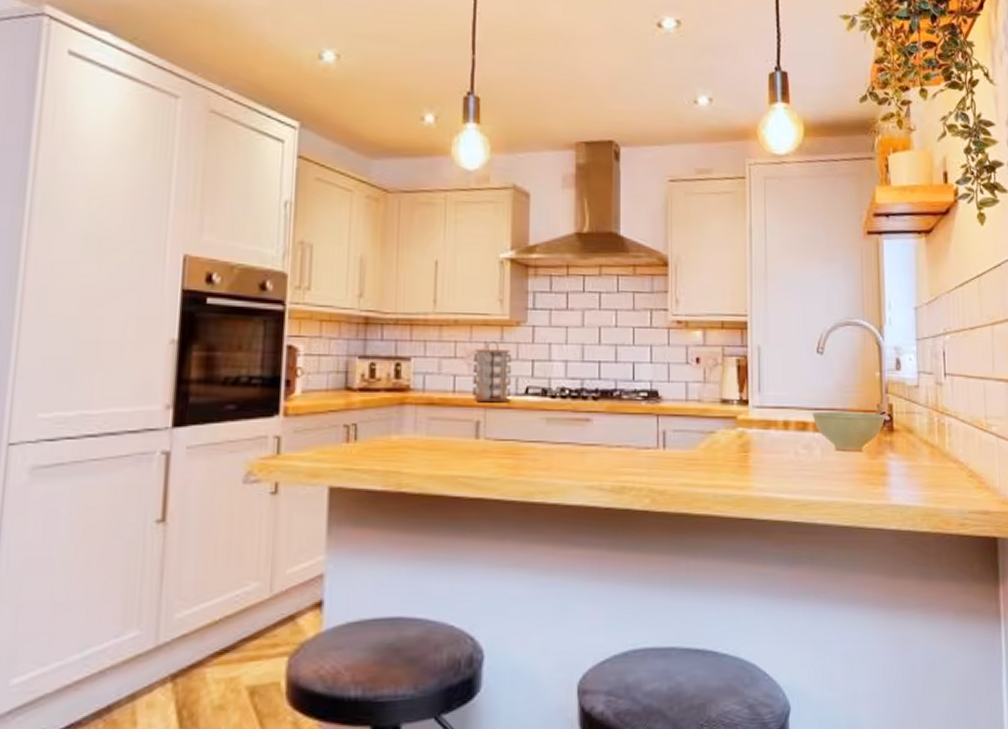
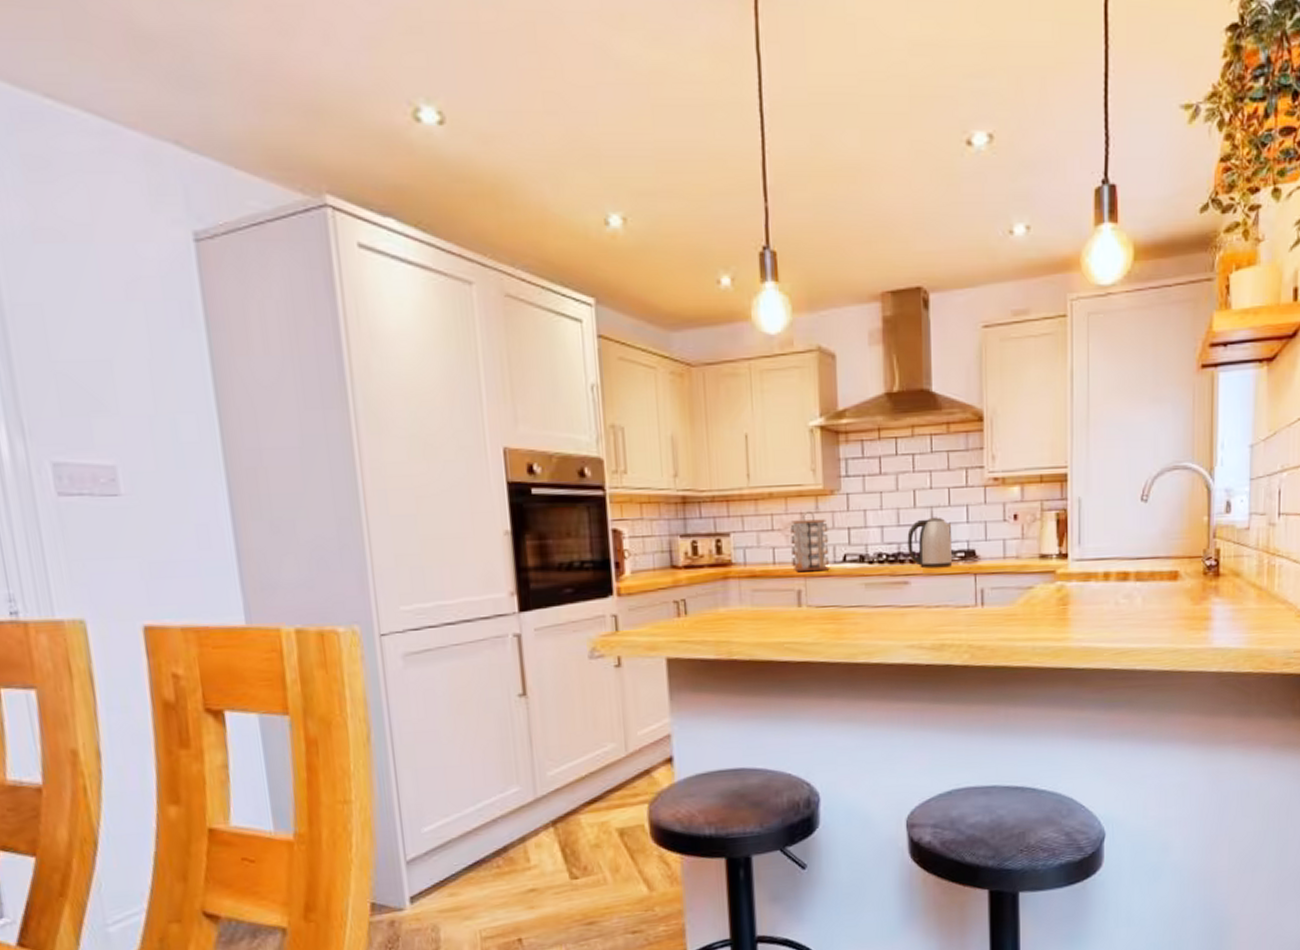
kettle: none [591,355,636,407] -> present [907,517,953,569]
bowl: present [812,412,886,451] -> none [1134,559,1212,599]

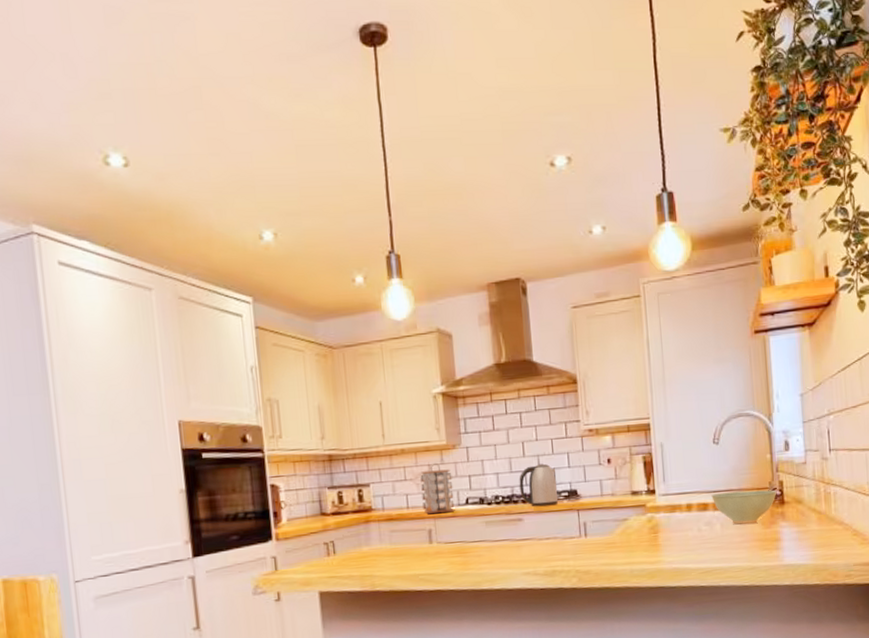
bowl: none [1134,559,1212,599] -> present [711,490,777,525]

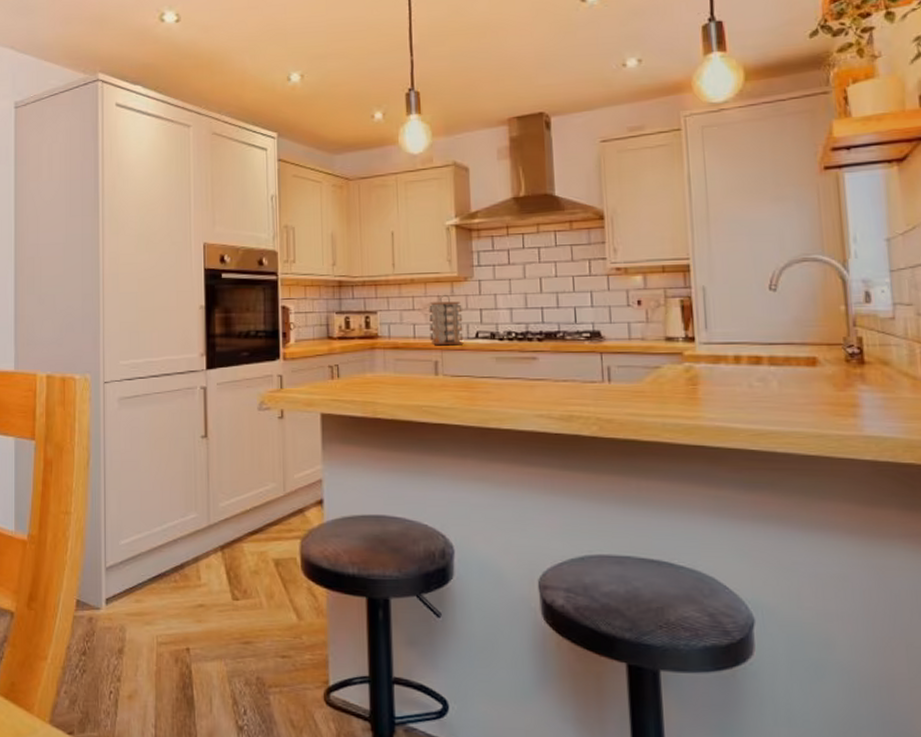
kettle: present [519,463,559,507] -> none [534,301,579,346]
bowl: present [711,490,777,525] -> none [766,345,854,384]

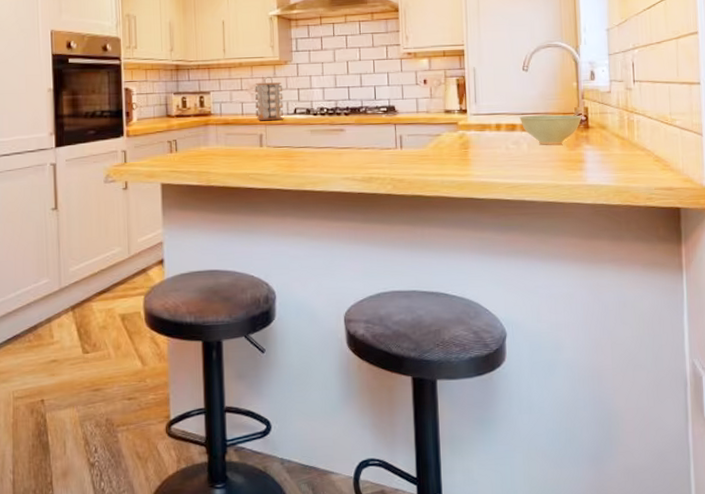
bowl: none [766,345,854,384] -> present [519,114,582,145]

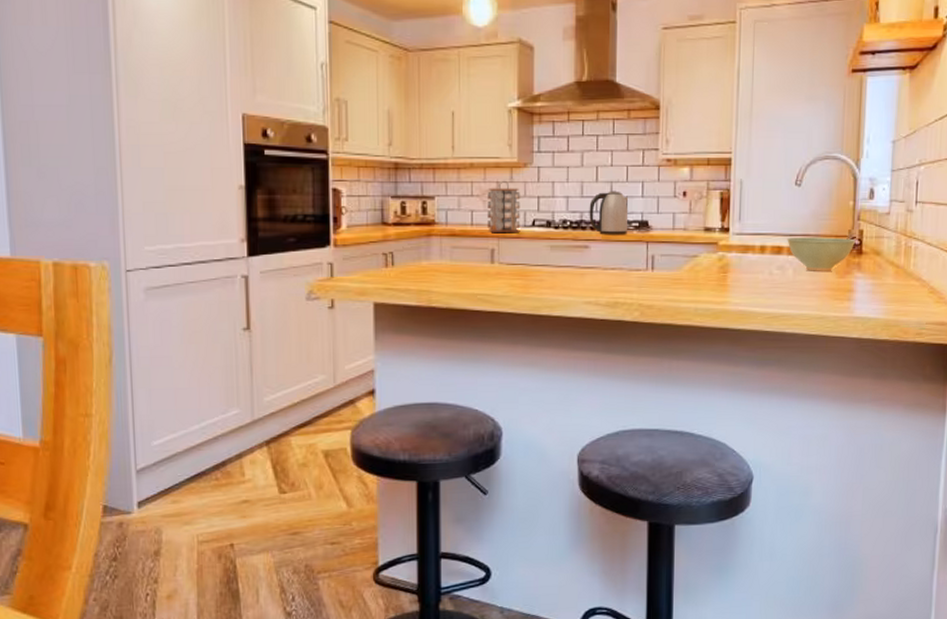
kettle: none [342,81,378,120] -> present [589,191,629,235]

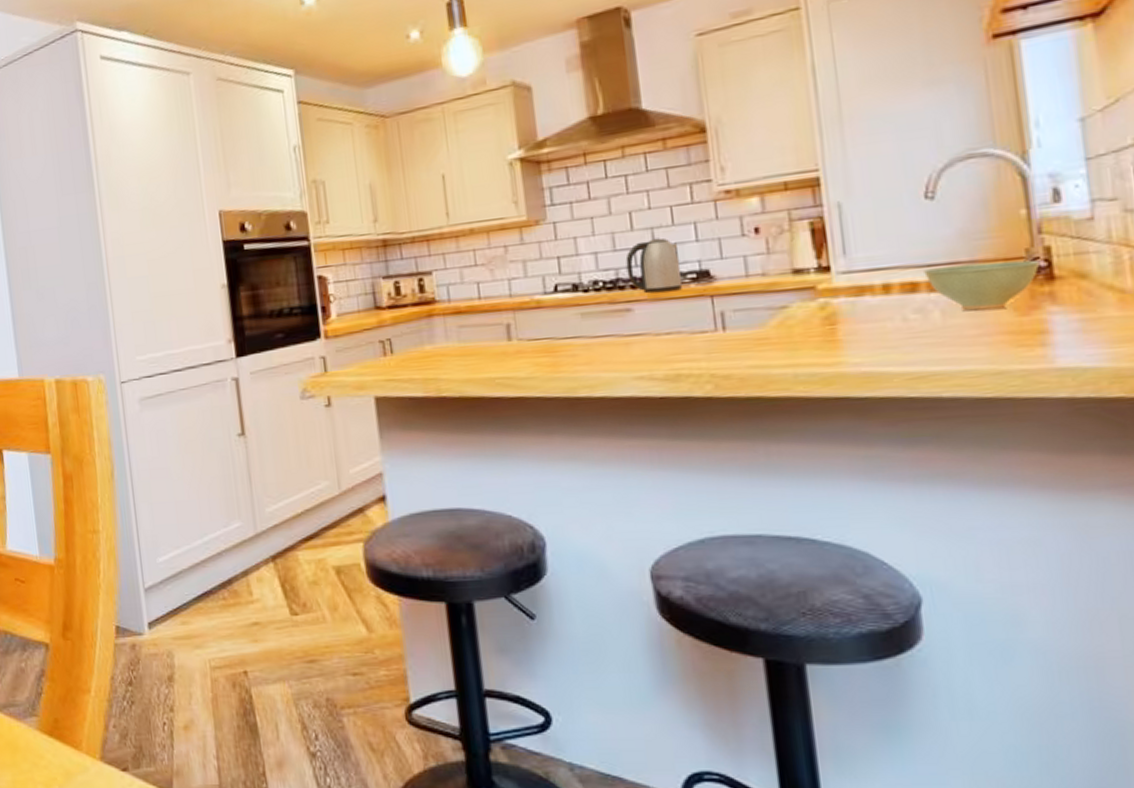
spice rack: present [486,180,520,234] -> none [494,243,540,306]

